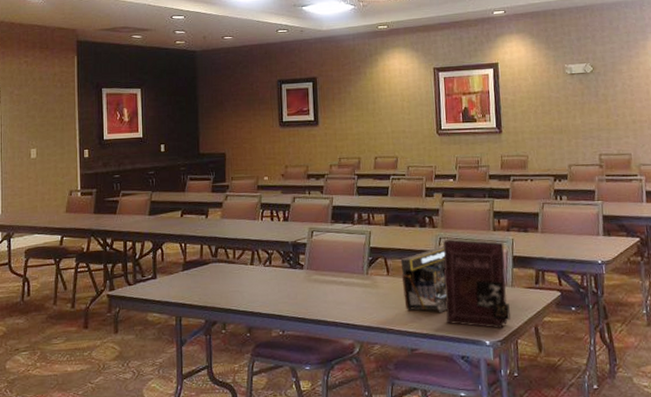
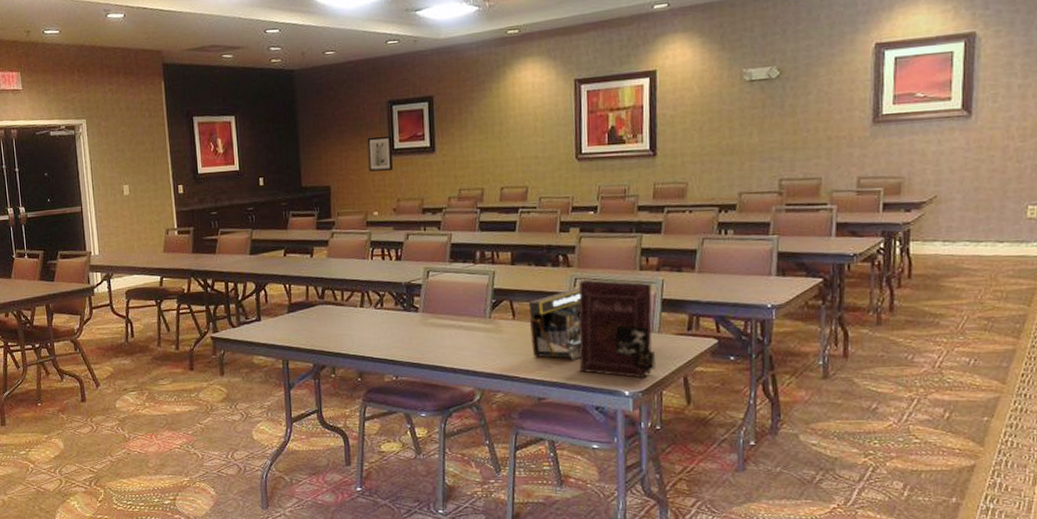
wall art: none [259,110,282,141] -> present [367,135,393,172]

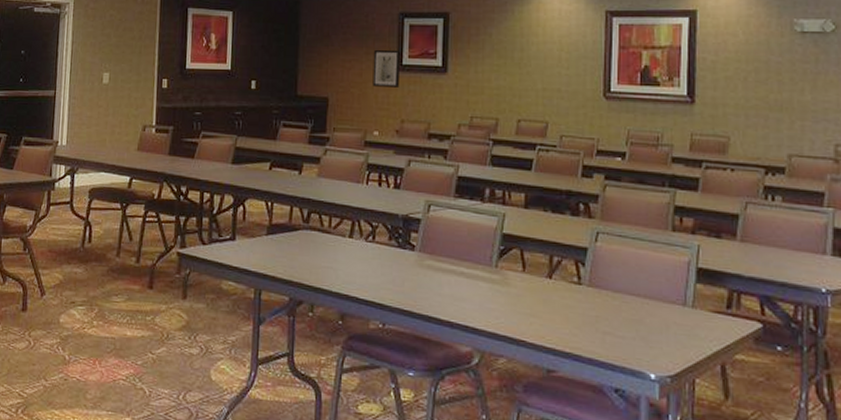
desk organizer: present [528,288,581,361] -> none [541,243,603,330]
book: present [578,280,655,378] -> none [597,236,687,360]

